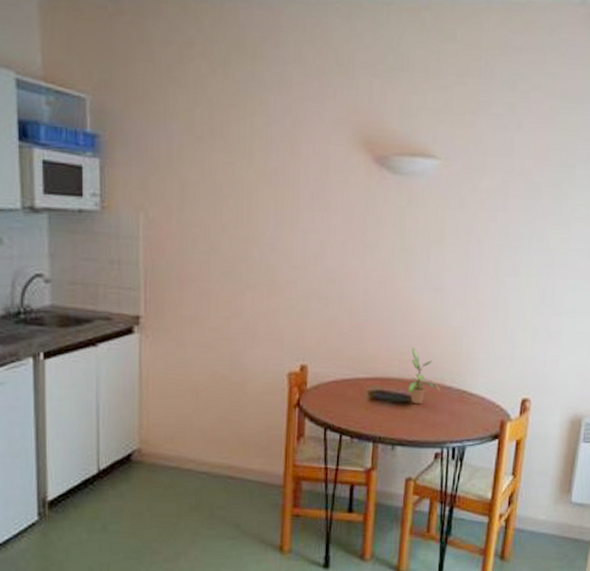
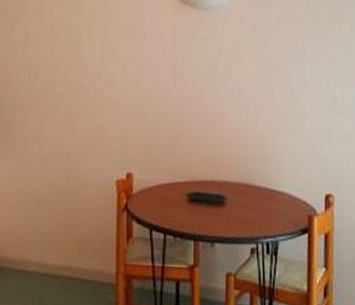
potted plant: present [396,347,440,405] -> none [211,152,250,204]

